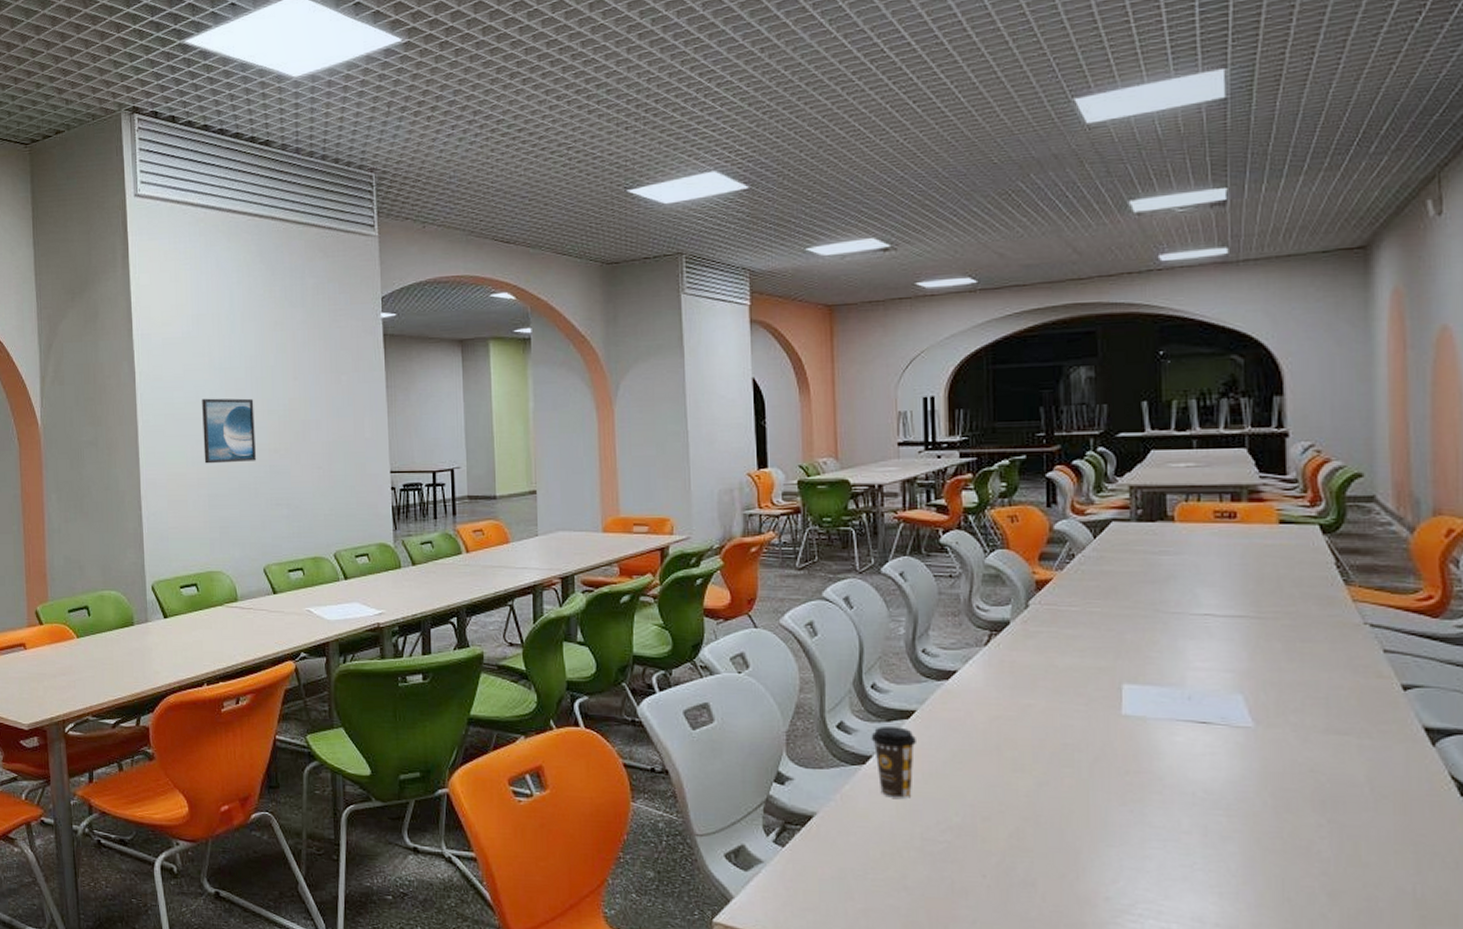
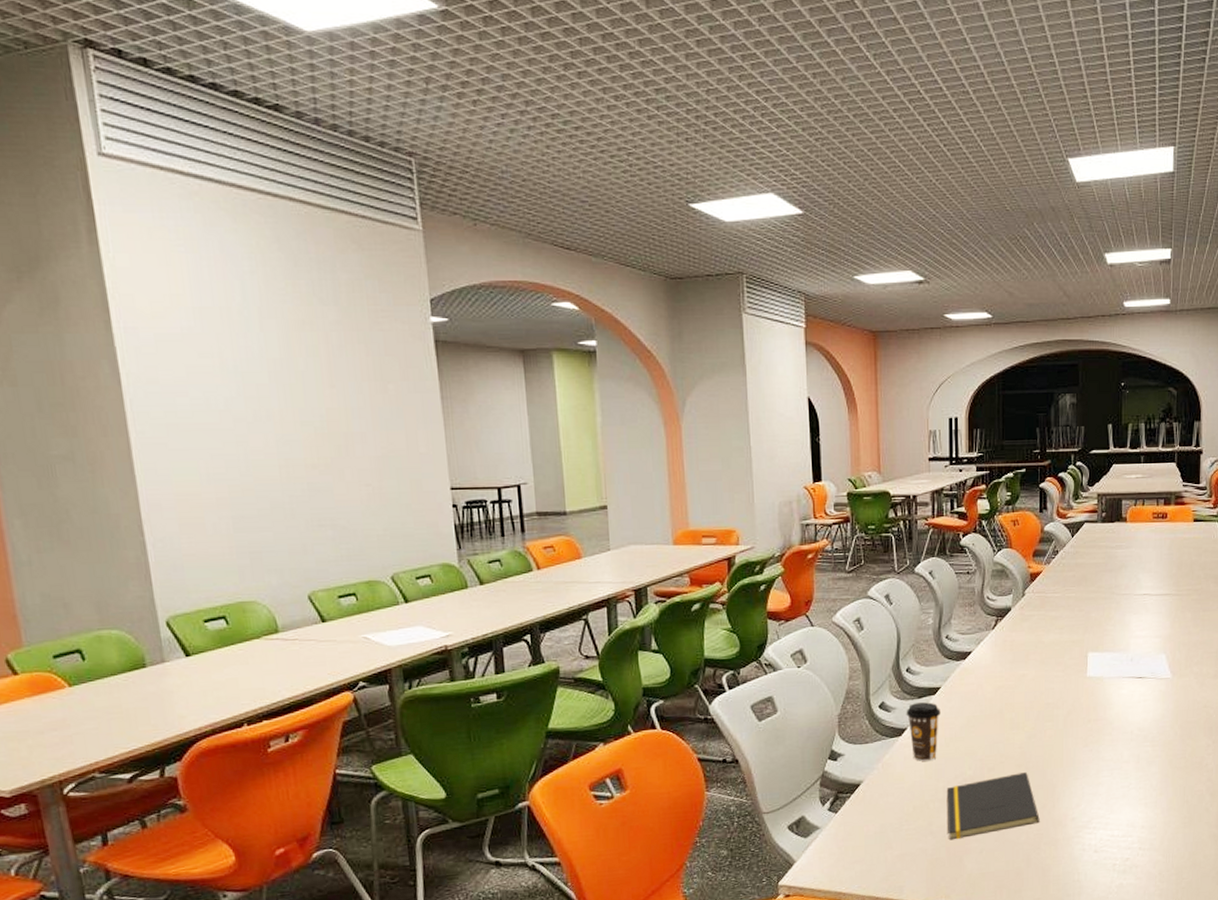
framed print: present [202,398,257,464] -> none [214,406,291,482]
notepad: none [925,828,1058,902] -> present [946,772,1040,841]

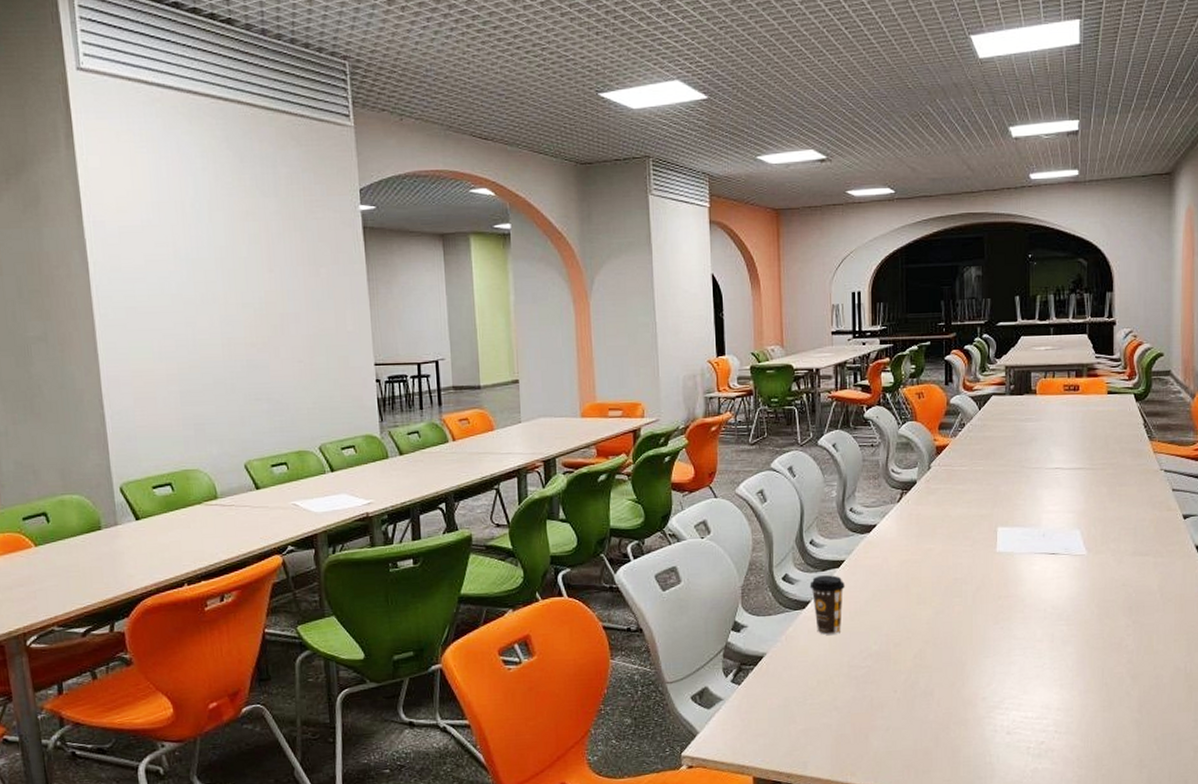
notepad: present [946,772,1040,841] -> none [851,649,949,717]

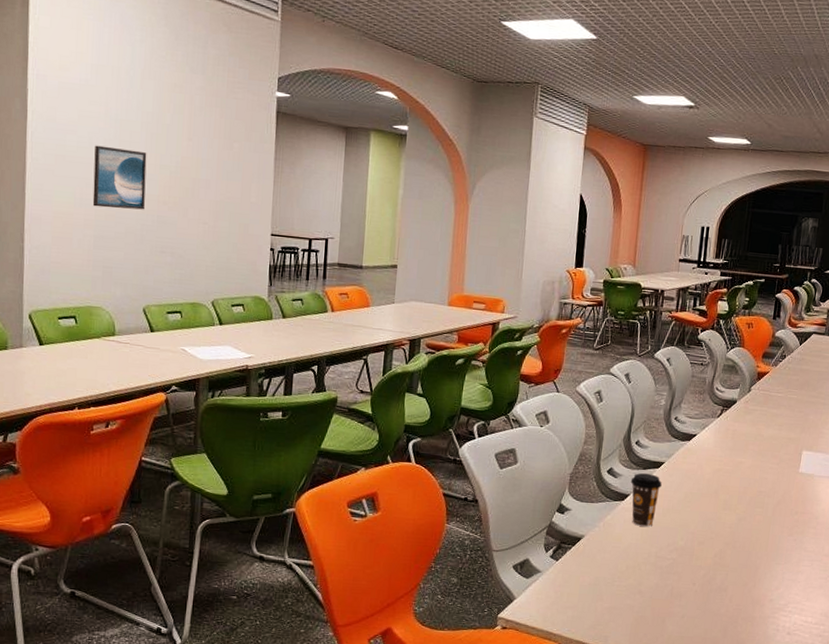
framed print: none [168,290,232,359] -> present [92,145,147,210]

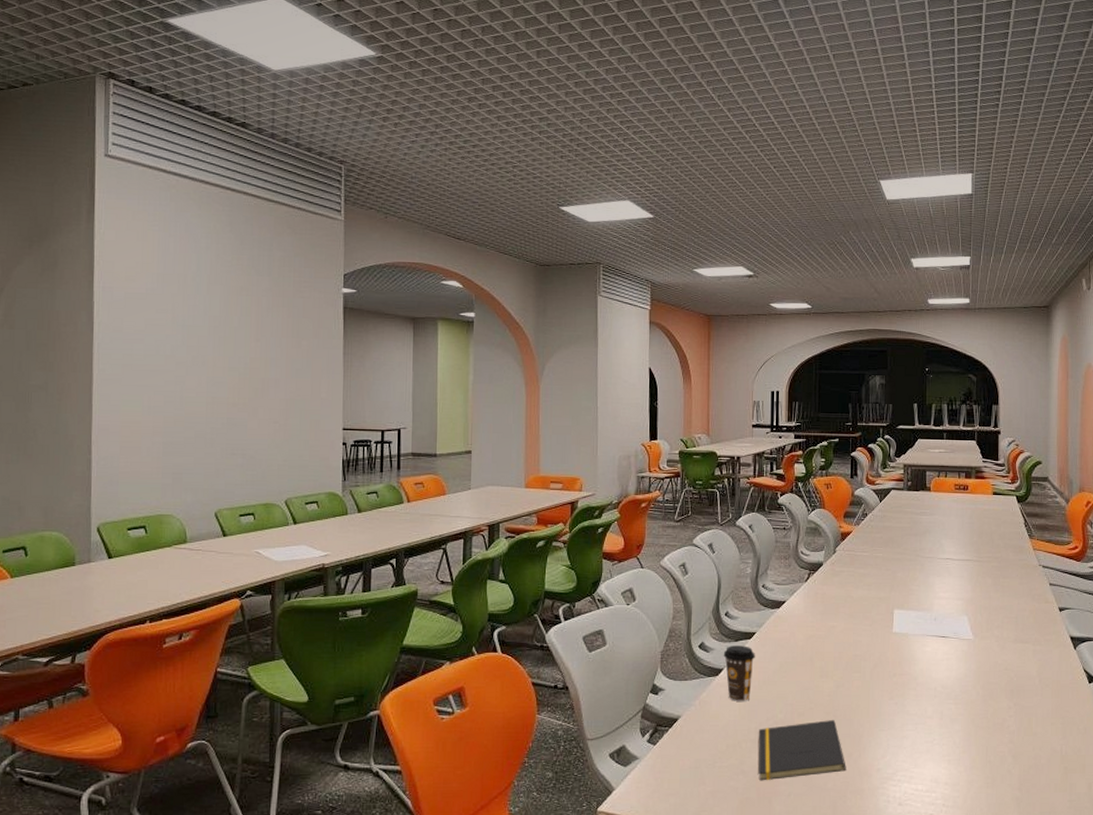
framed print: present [92,145,147,210] -> none [161,352,215,414]
notepad: none [655,550,741,602] -> present [758,720,846,781]

